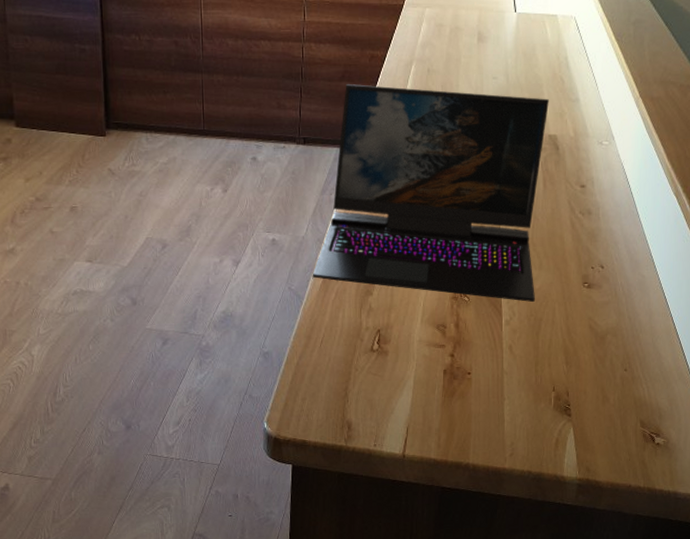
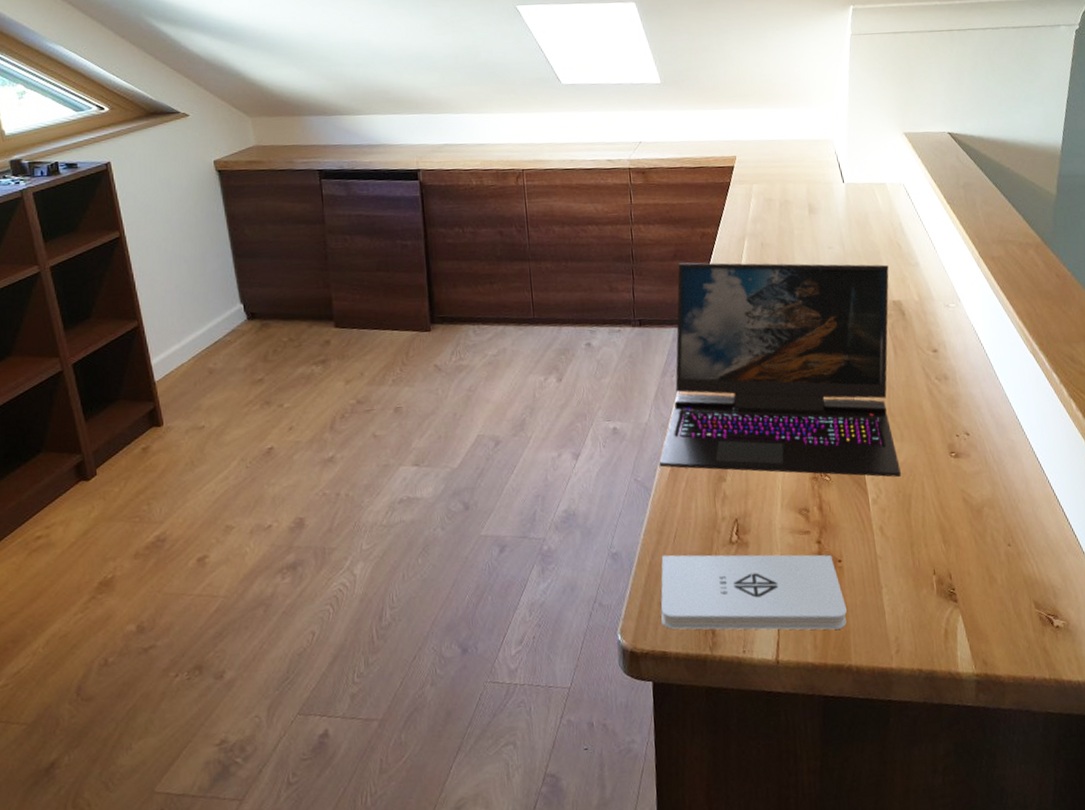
notepad: none [304,357,470,432] -> present [660,554,847,630]

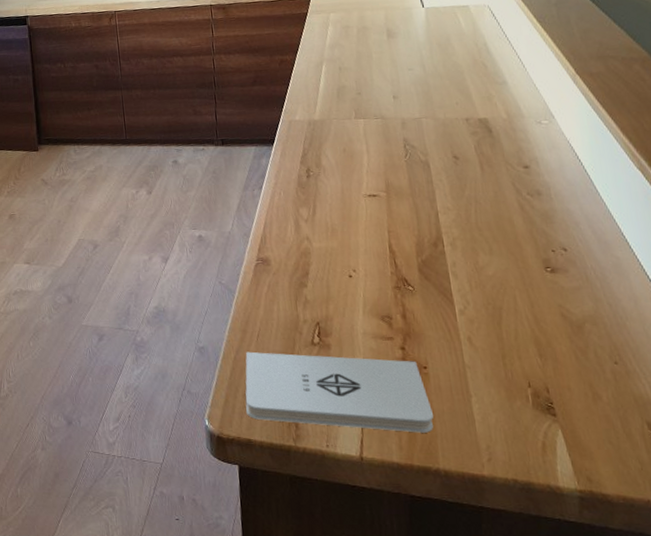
laptop: present [658,262,901,477] -> none [241,84,490,290]

